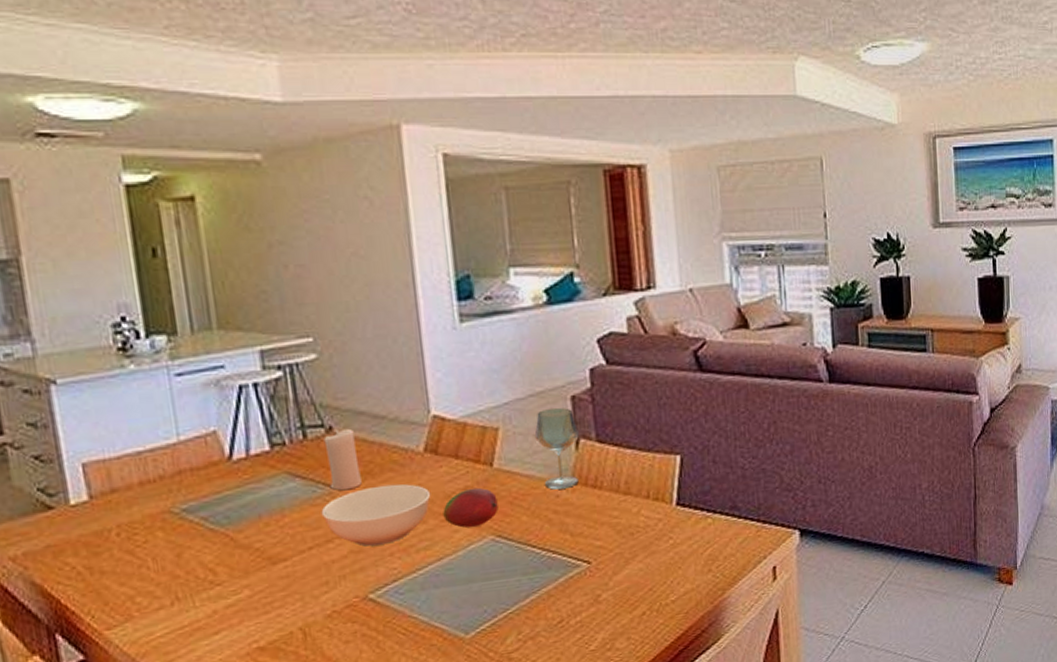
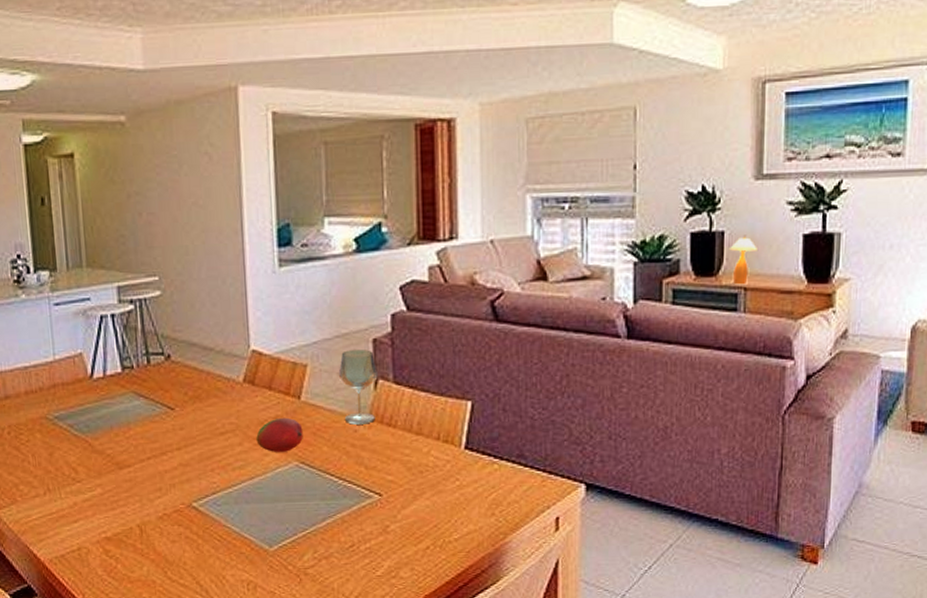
bowl: present [321,484,431,546] -> none [158,408,247,461]
candle: present [323,428,362,491] -> none [163,357,191,411]
table lamp: none [915,279,941,327] -> present [728,234,759,285]

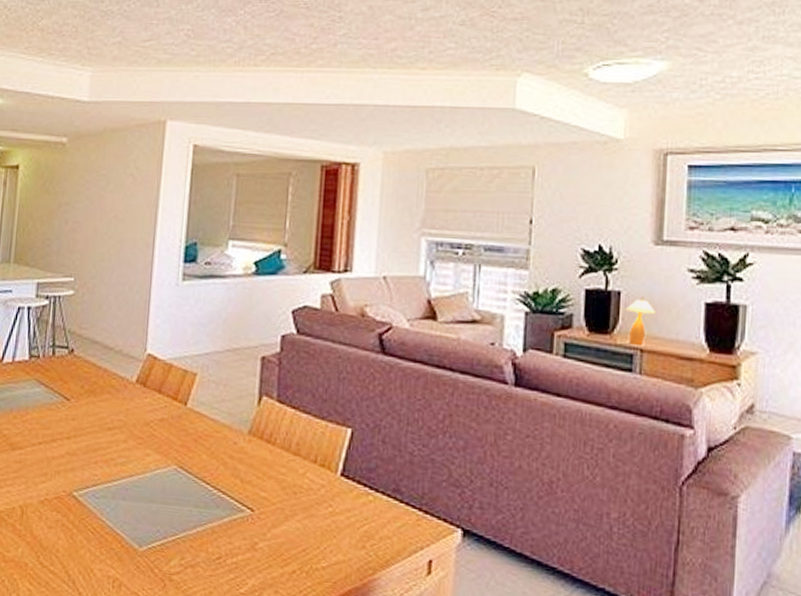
fruit: present [256,417,303,452] -> none [140,420,185,455]
wine glass: present [338,350,378,425] -> none [225,364,263,438]

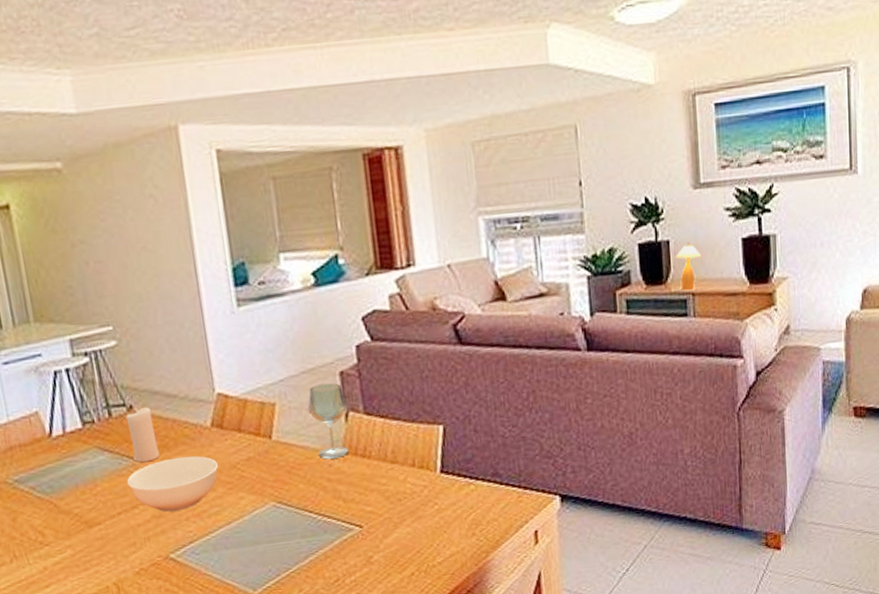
bowl: none [53,403,135,453] -> present [126,456,219,512]
candle: none [63,352,88,403] -> present [126,407,159,463]
wine glass: none [225,364,263,438] -> present [307,383,349,460]

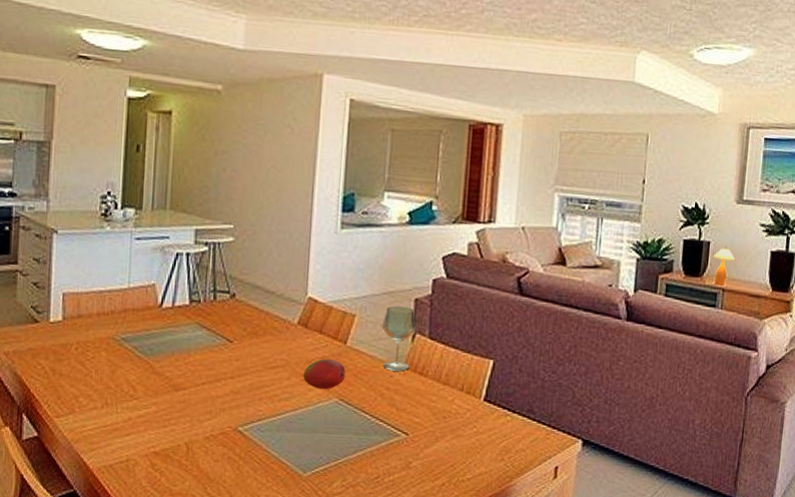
candle: present [126,407,159,463] -> none [225,296,250,344]
bowl: present [126,456,219,512] -> none [216,344,297,391]
fruit: none [229,458,278,495] -> present [303,358,346,389]

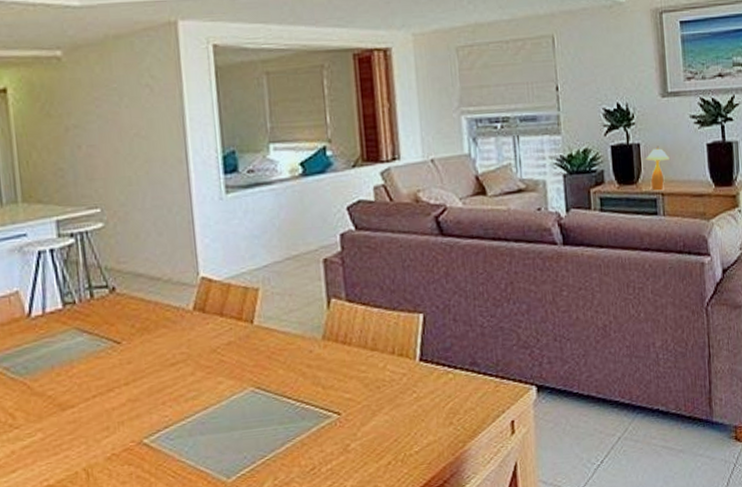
fruit: present [303,358,346,389] -> none [209,342,258,380]
wine glass: present [381,306,416,372] -> none [290,270,330,345]

